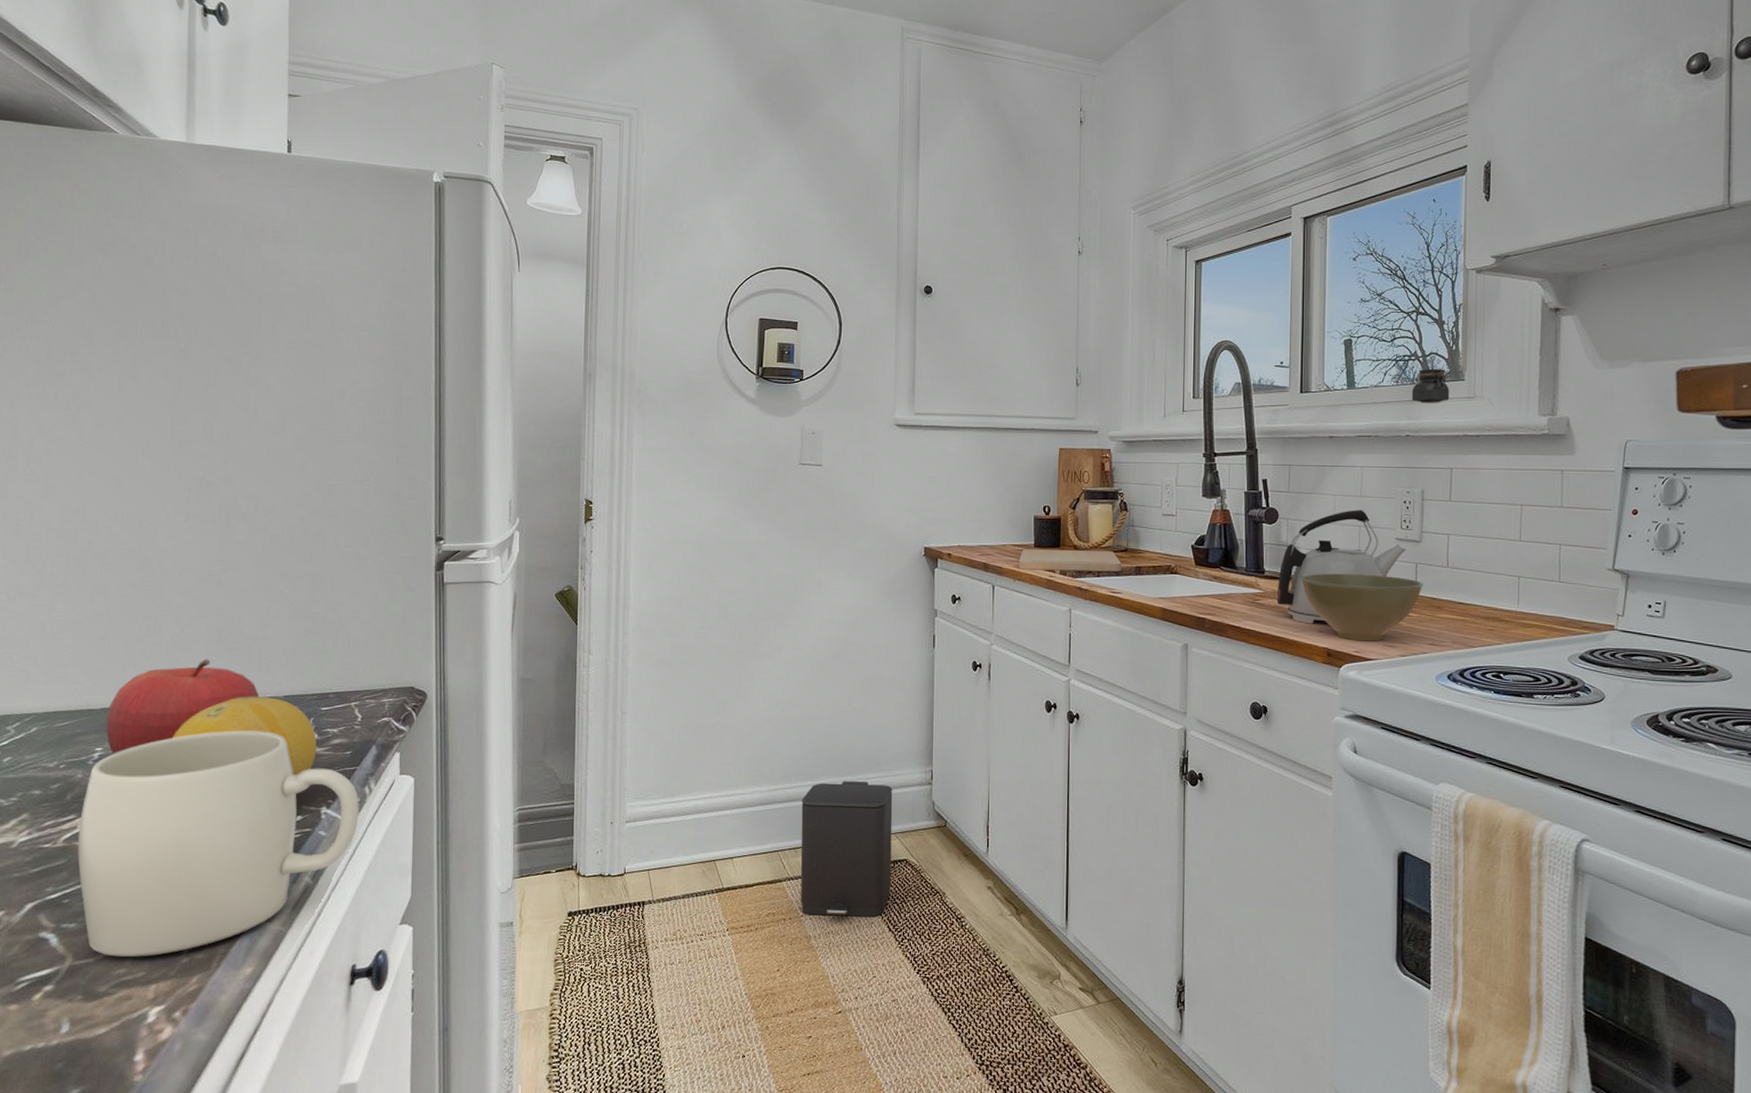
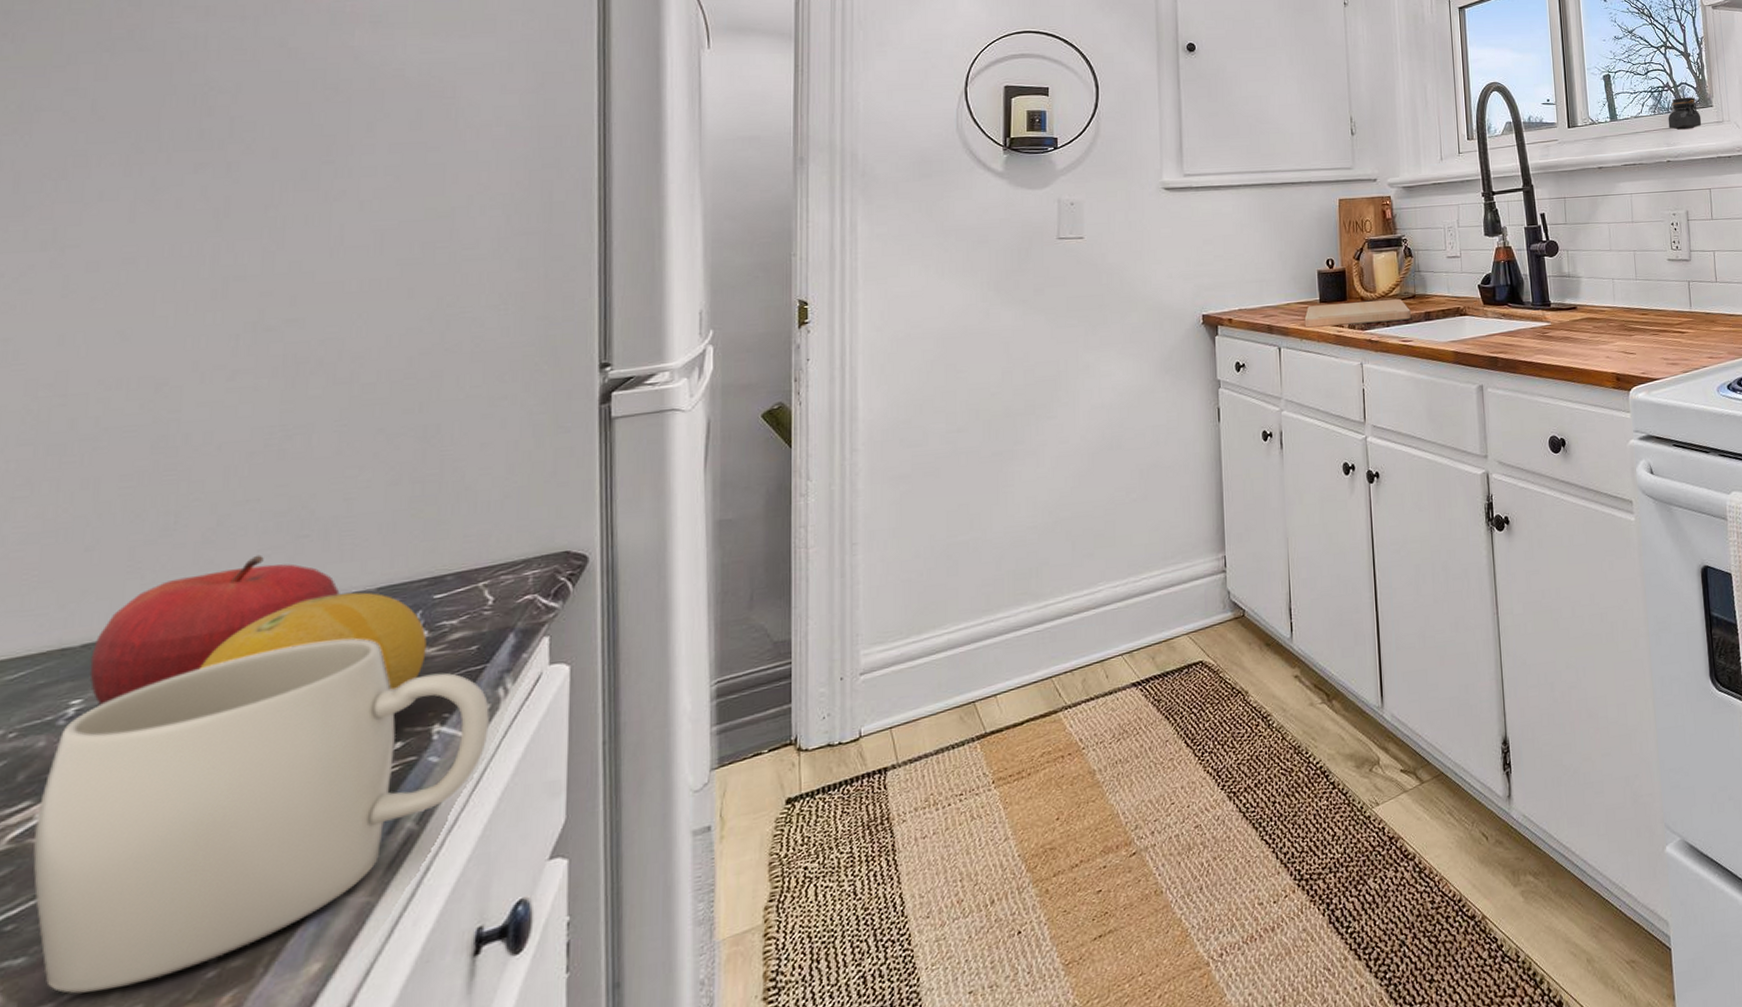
pedal bin: present [800,781,893,917] -> none [1077,580,1186,746]
kettle: present [1276,510,1407,624] -> none [1564,235,1679,351]
bowl: present [1300,573,1423,642] -> none [1584,296,1697,363]

